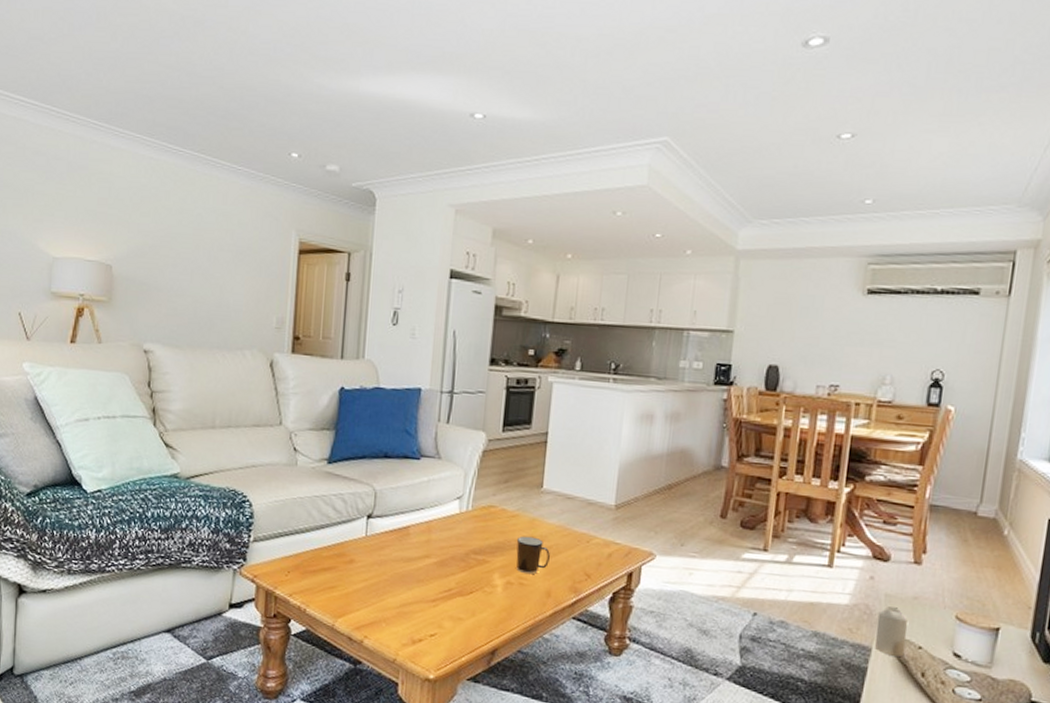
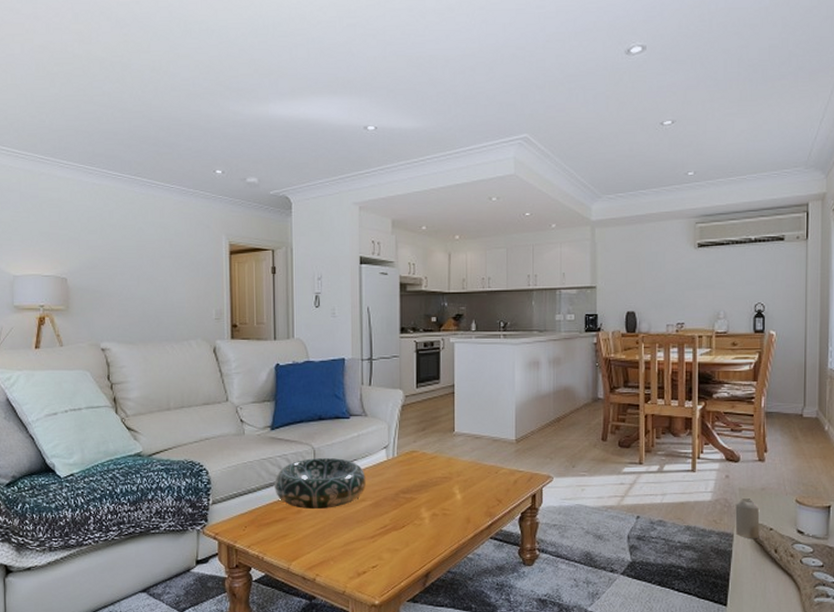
decorative bowl: none [325,501,434,562] -> present [274,458,367,509]
mug: present [515,536,550,575] -> none [437,473,466,506]

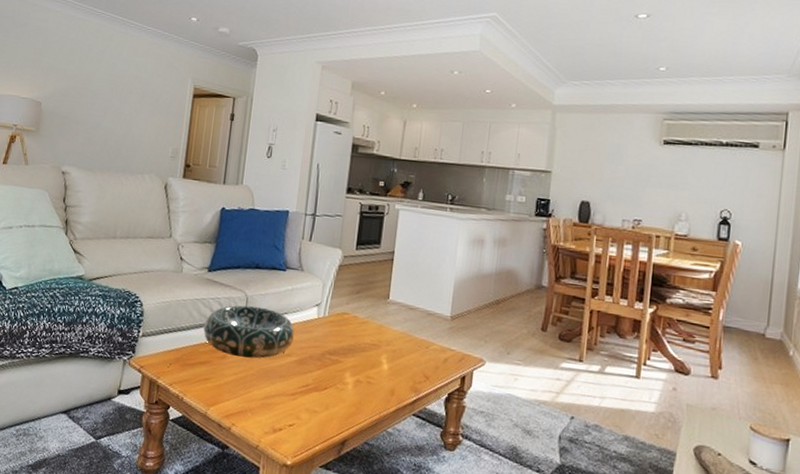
candle: present [735,499,760,538] -> none [678,416,708,462]

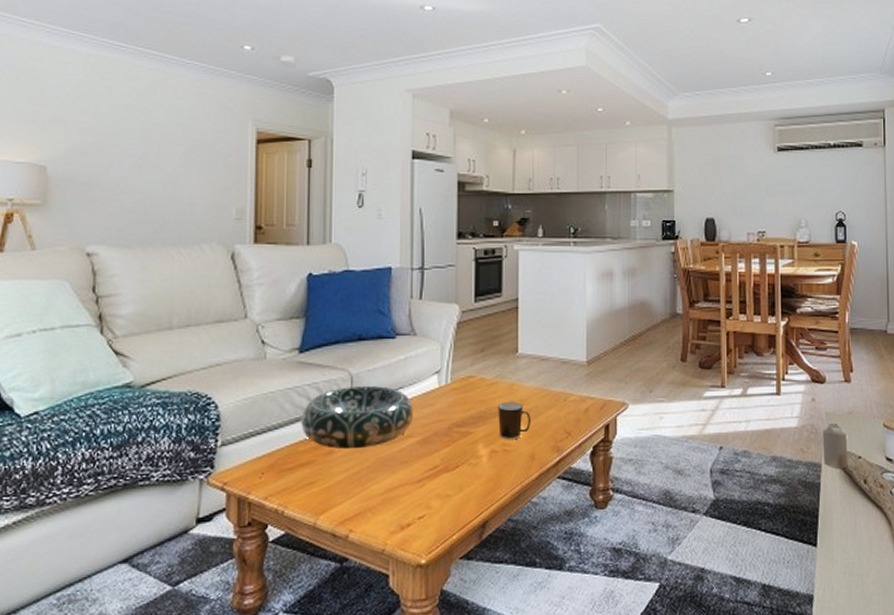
mug: none [364,340,394,375] -> present [497,402,530,440]
candle: none [678,416,708,462] -> present [822,424,848,468]

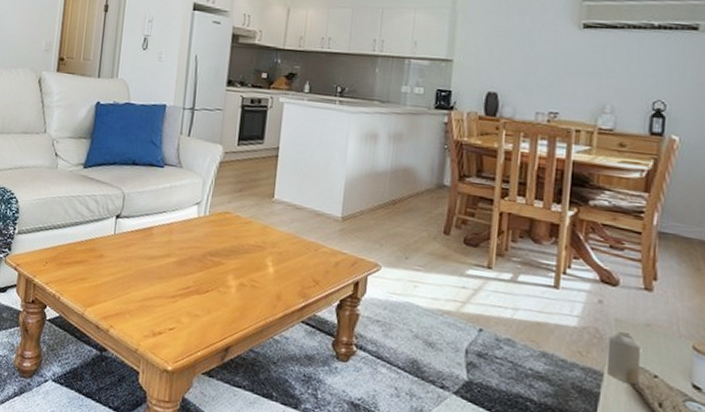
decorative bowl: present [301,386,414,449] -> none [79,203,174,259]
mug: present [497,402,530,440] -> none [248,241,280,278]

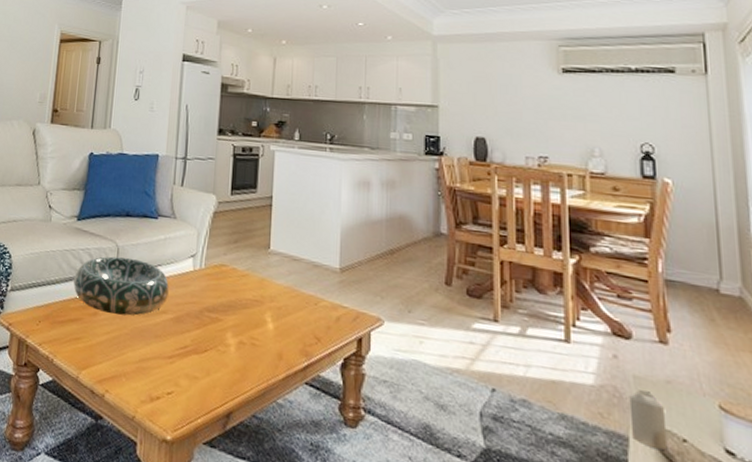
decorative bowl: none [79,203,174,259] -> present [73,256,170,316]

